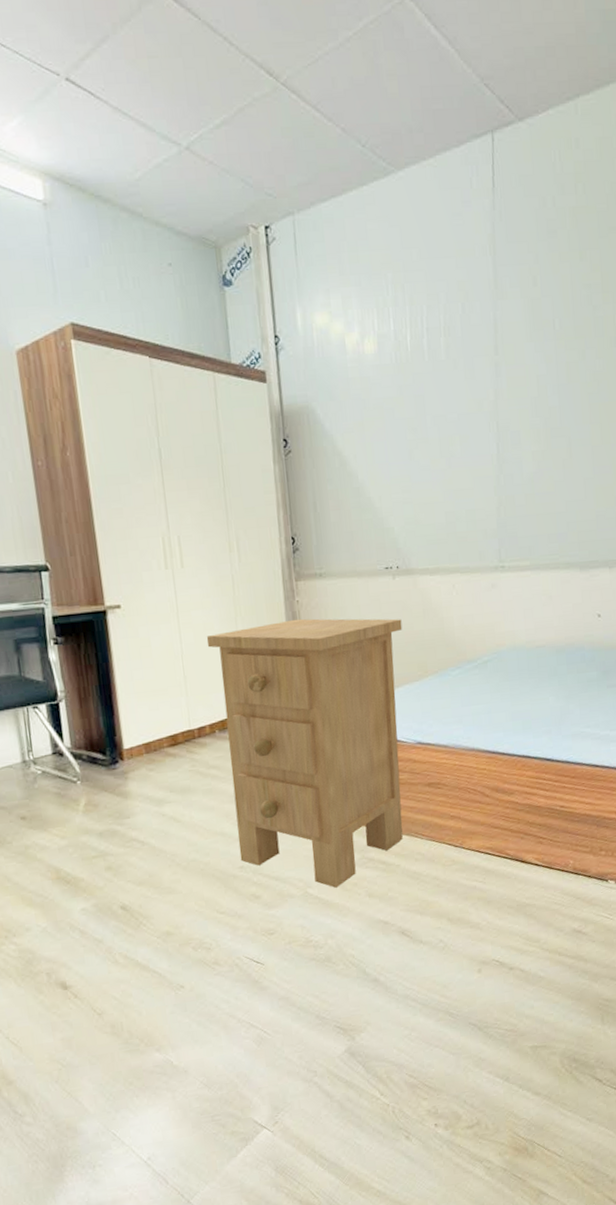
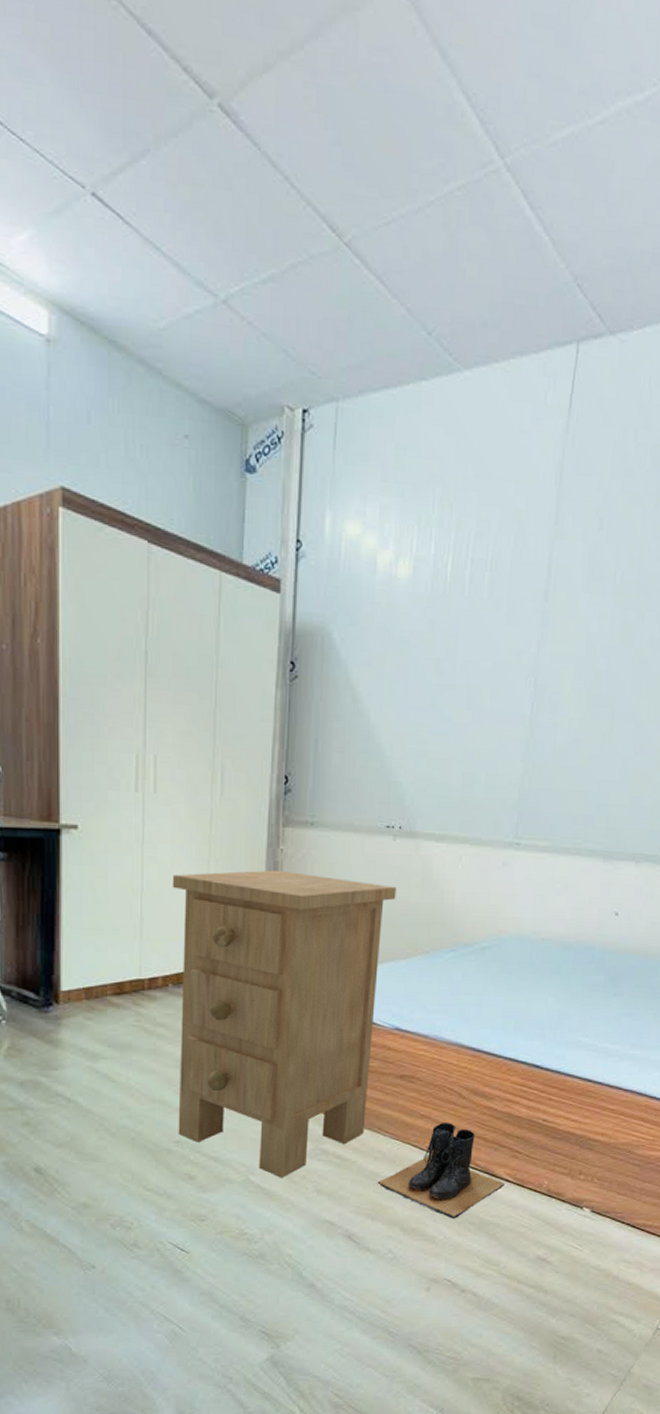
boots: none [421,819,534,905] -> present [377,1121,504,1219]

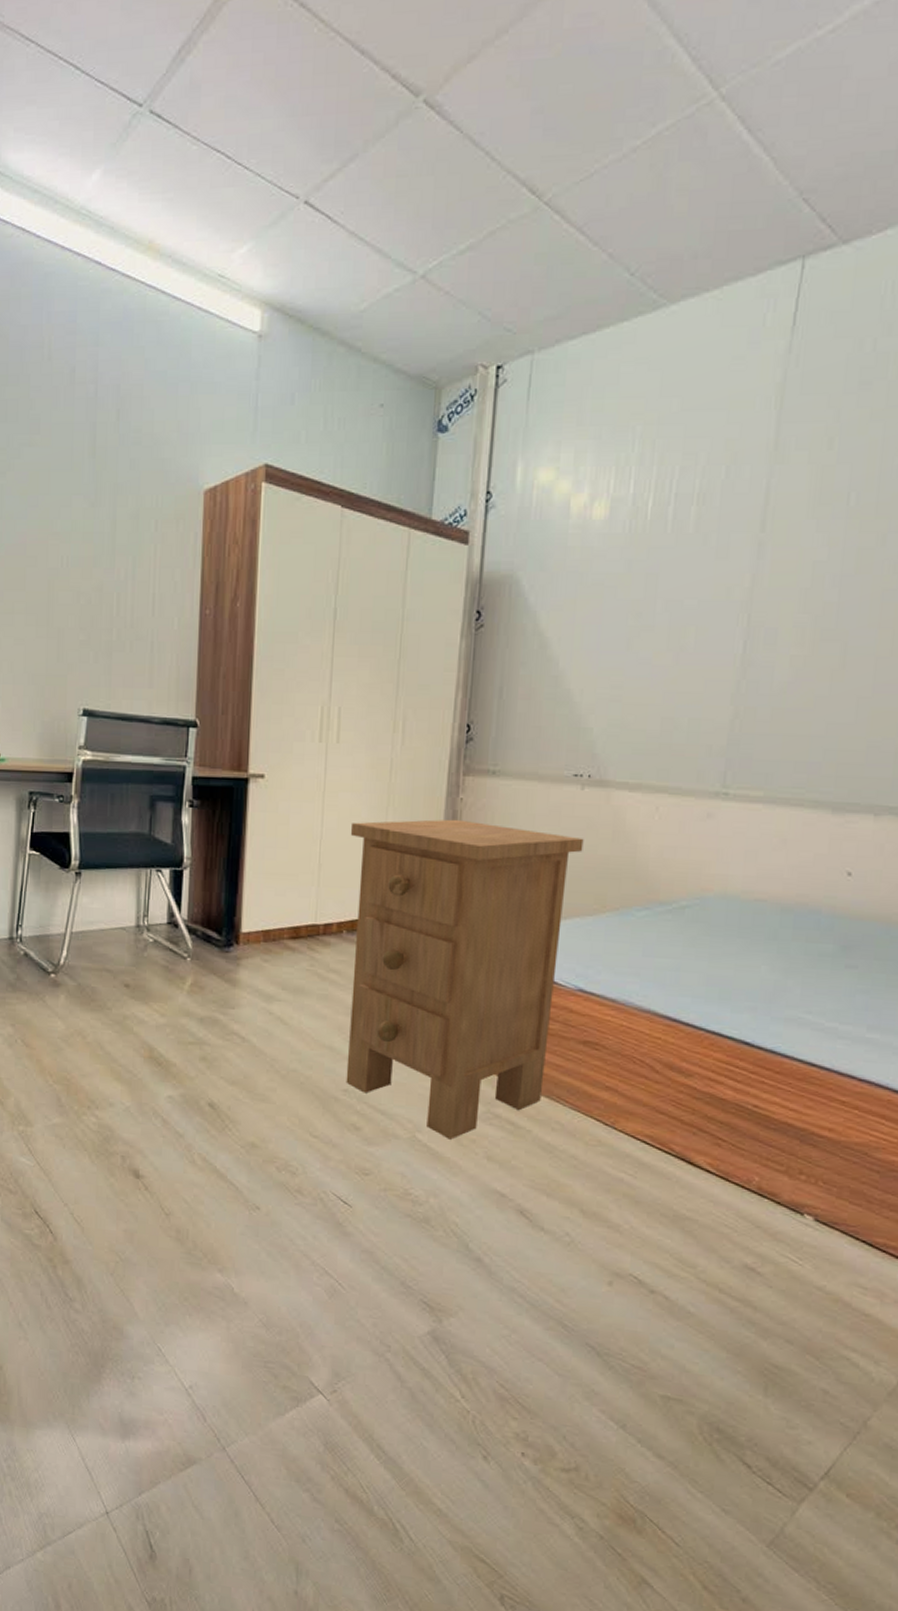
boots: present [377,1121,504,1219] -> none [554,1096,704,1208]

